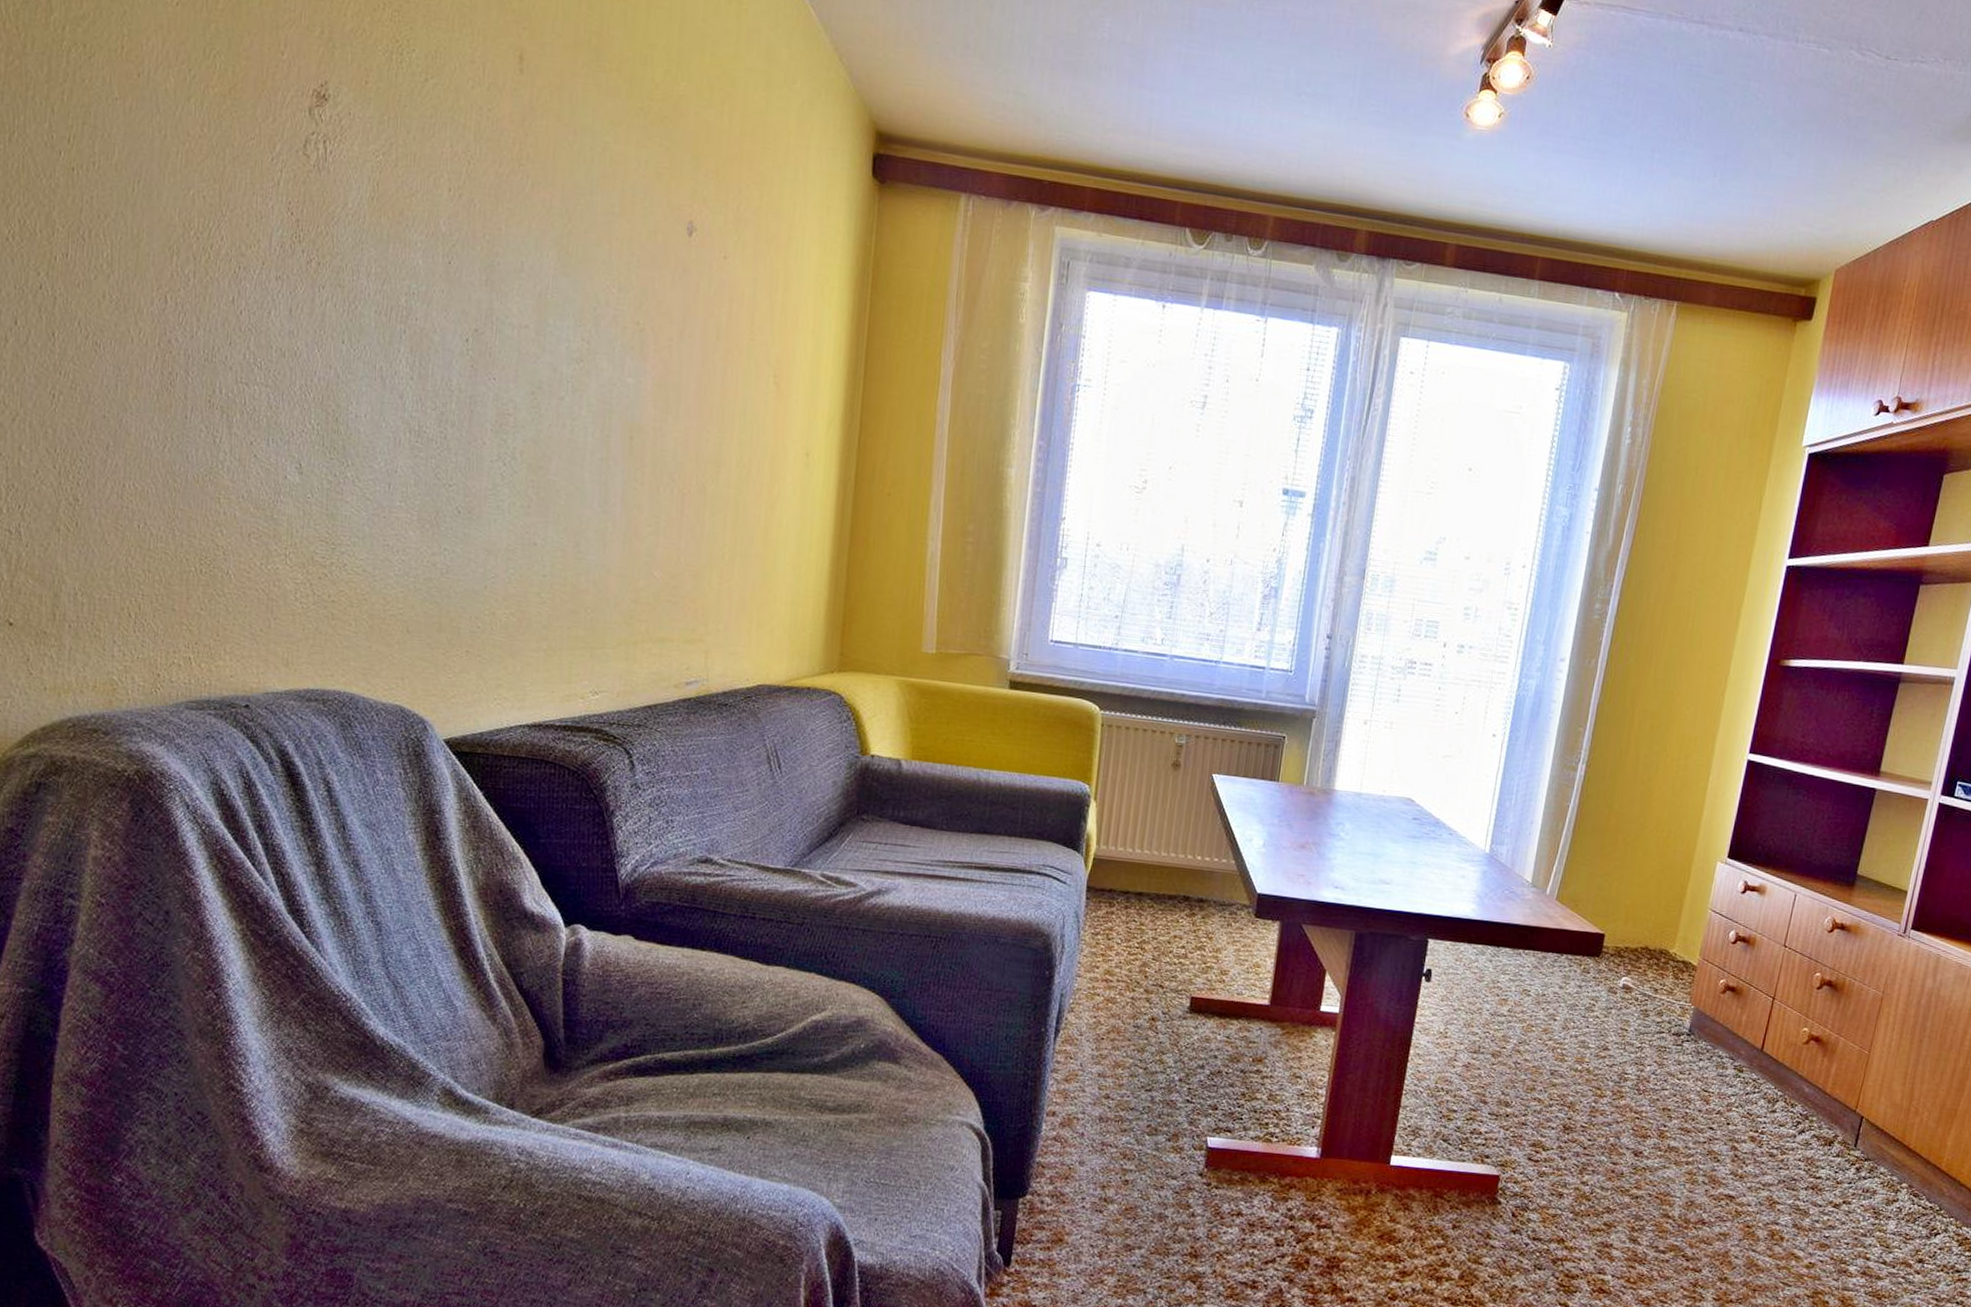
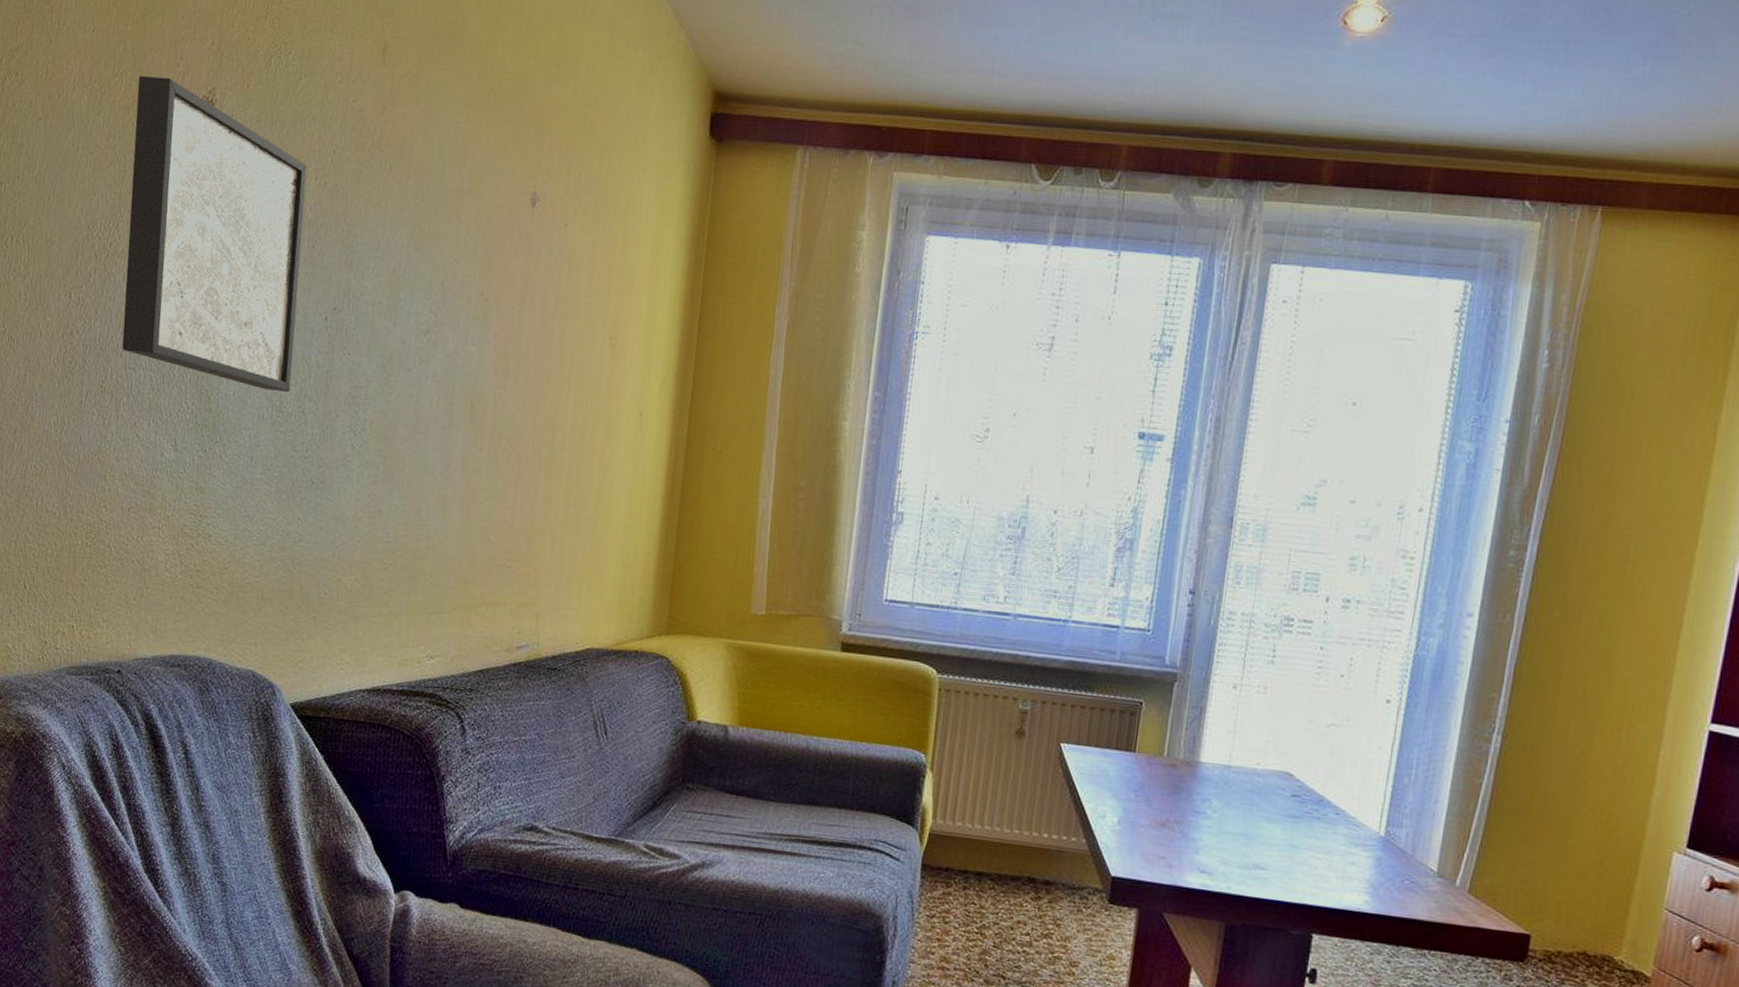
wall art: none [231,60,439,416] -> present [122,75,307,392]

